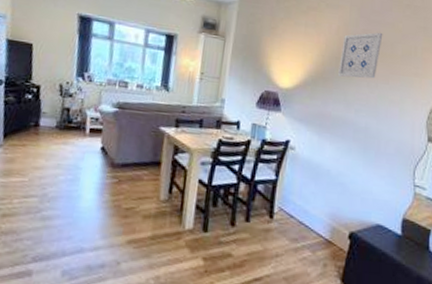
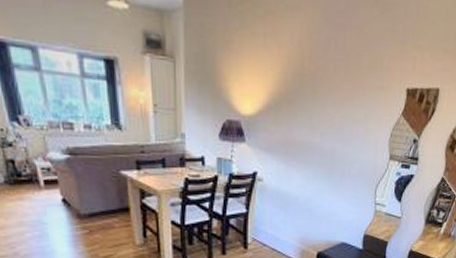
wall art: present [338,32,383,79] -> none [302,39,349,97]

